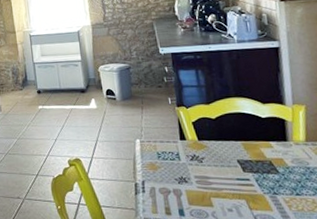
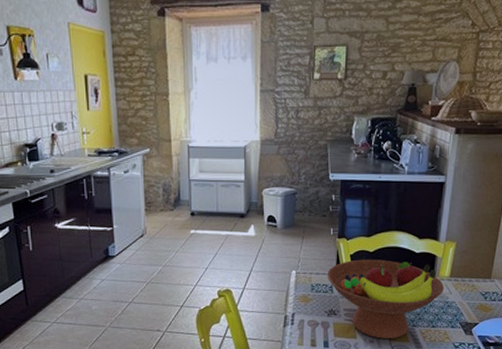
fruit bowl: none [171,125,302,208] -> present [327,259,444,340]

